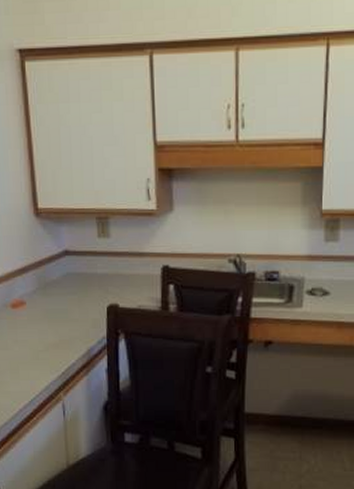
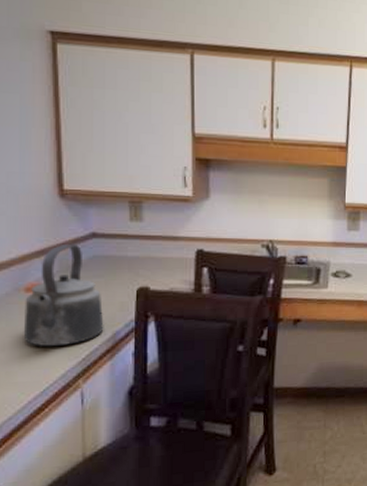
kettle: none [11,261,80,360] -> present [23,243,104,347]

